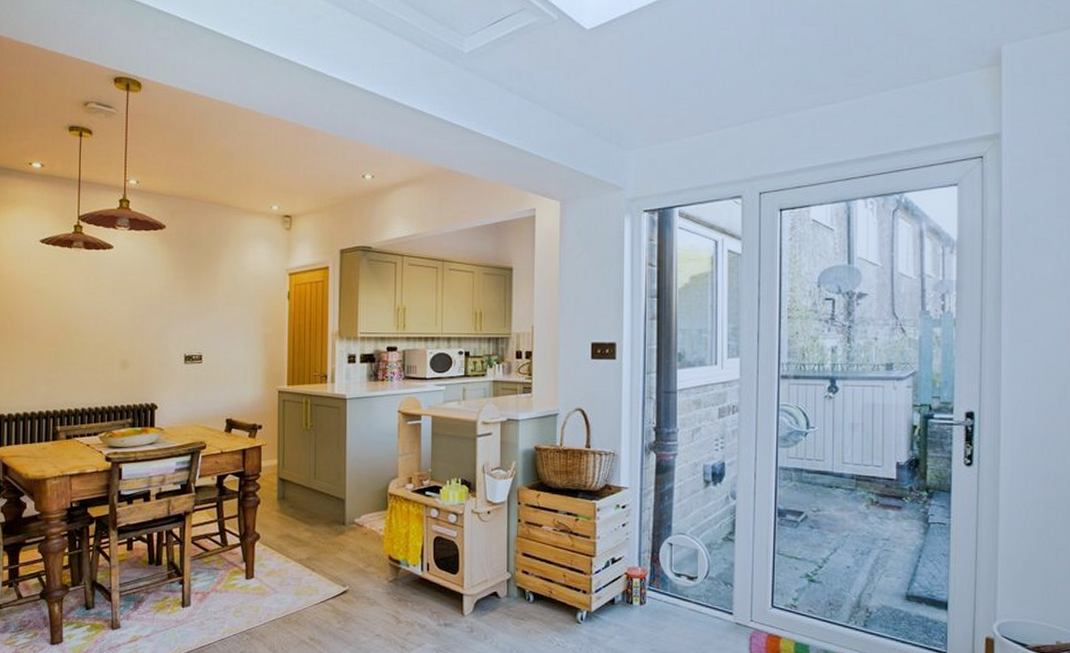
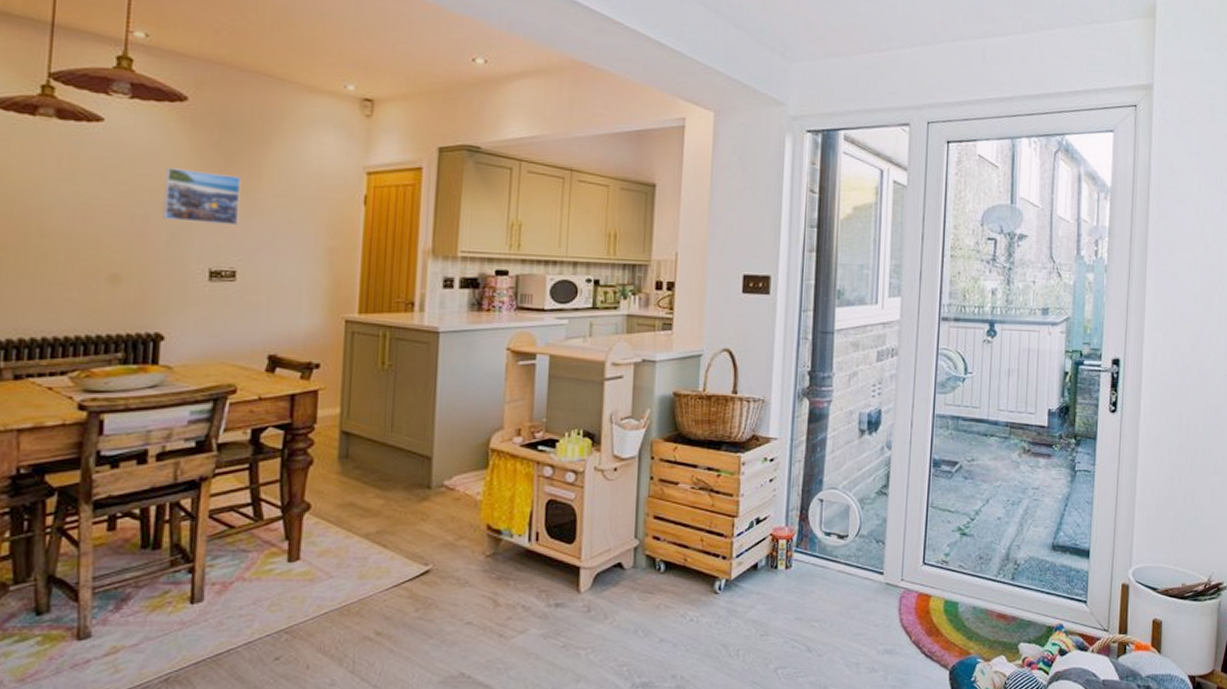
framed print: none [153,280,203,321] -> present [163,168,241,226]

